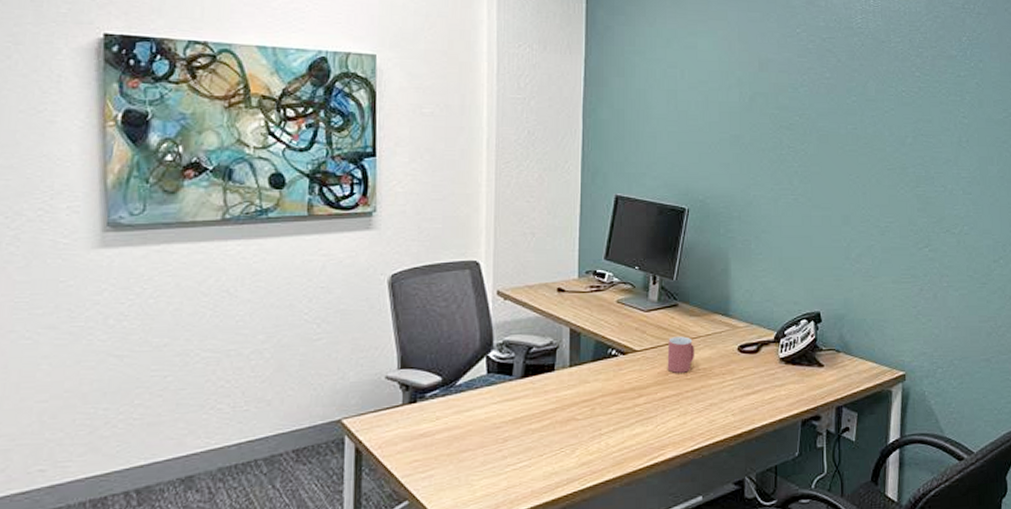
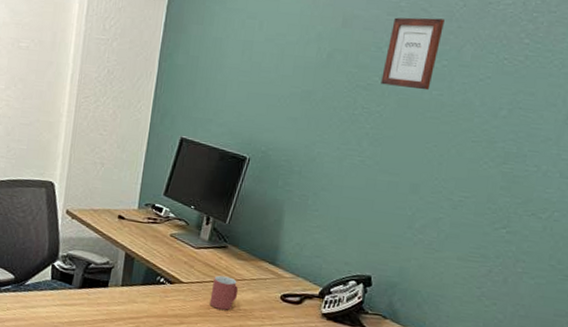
picture frame: none [801,58,848,126] -> present [381,17,444,91]

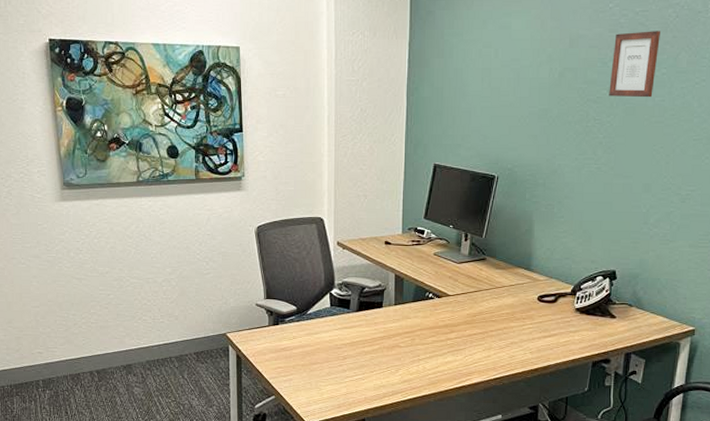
mug: present [209,275,239,310] -> none [475,285,500,315]

